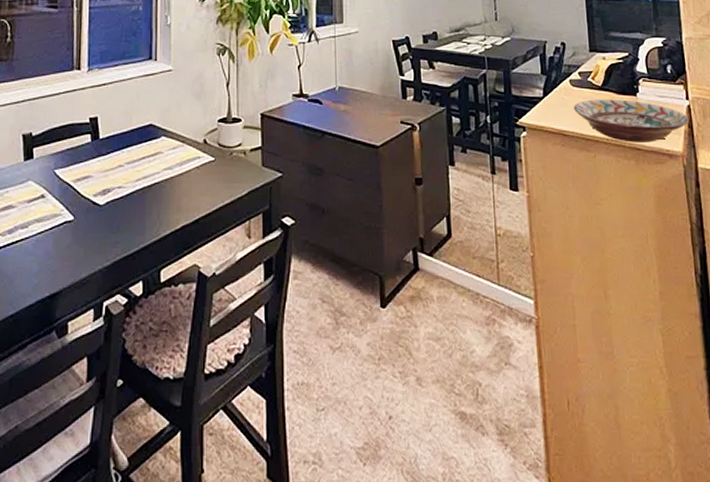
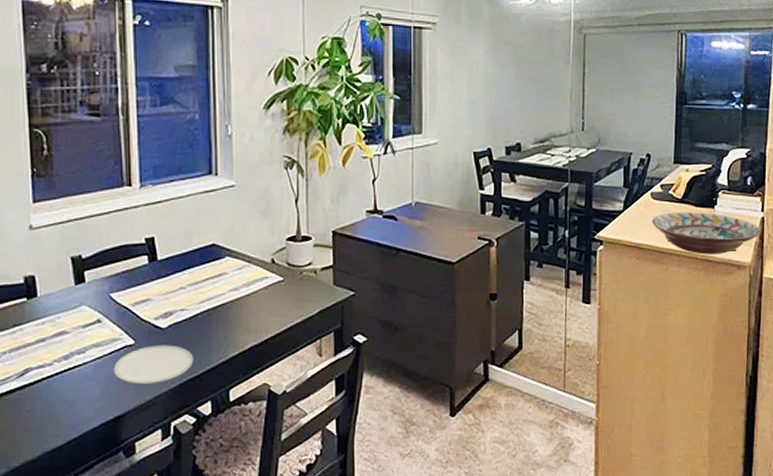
plate: none [52,222,128,262] -> present [113,345,194,385]

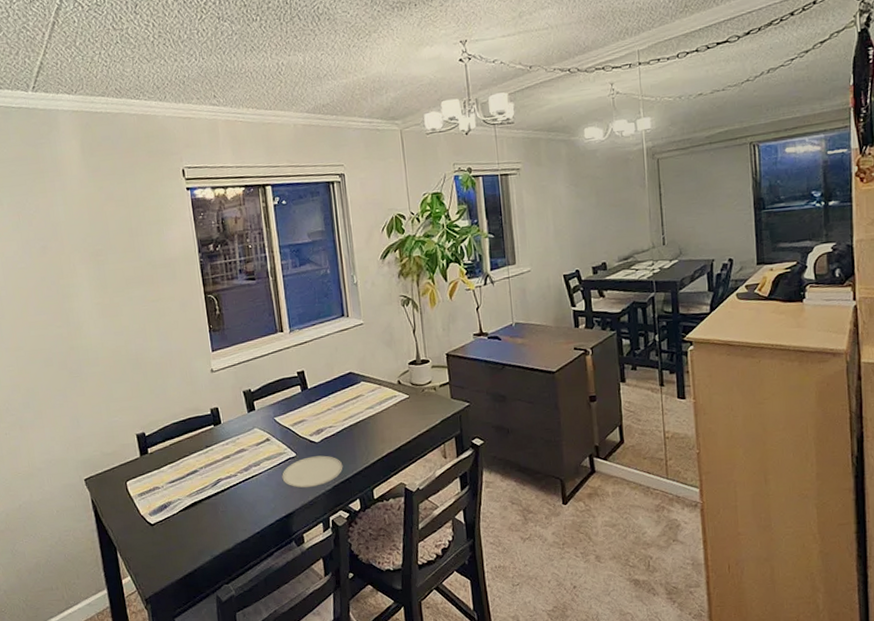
decorative bowl: present [651,212,762,255] -> none [739,306,855,346]

